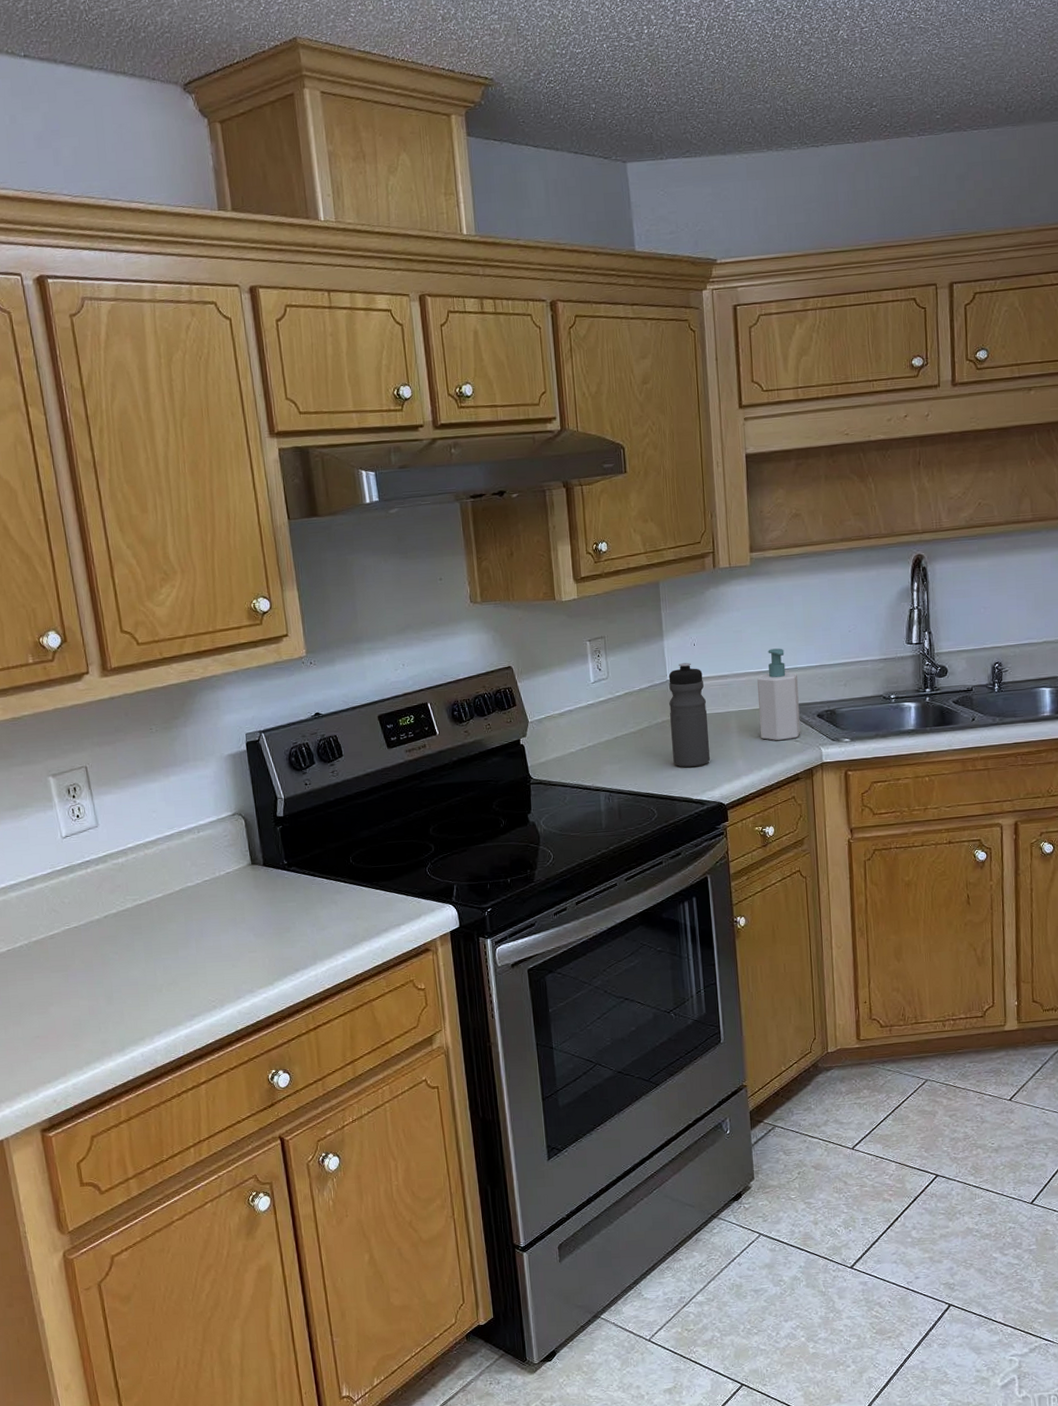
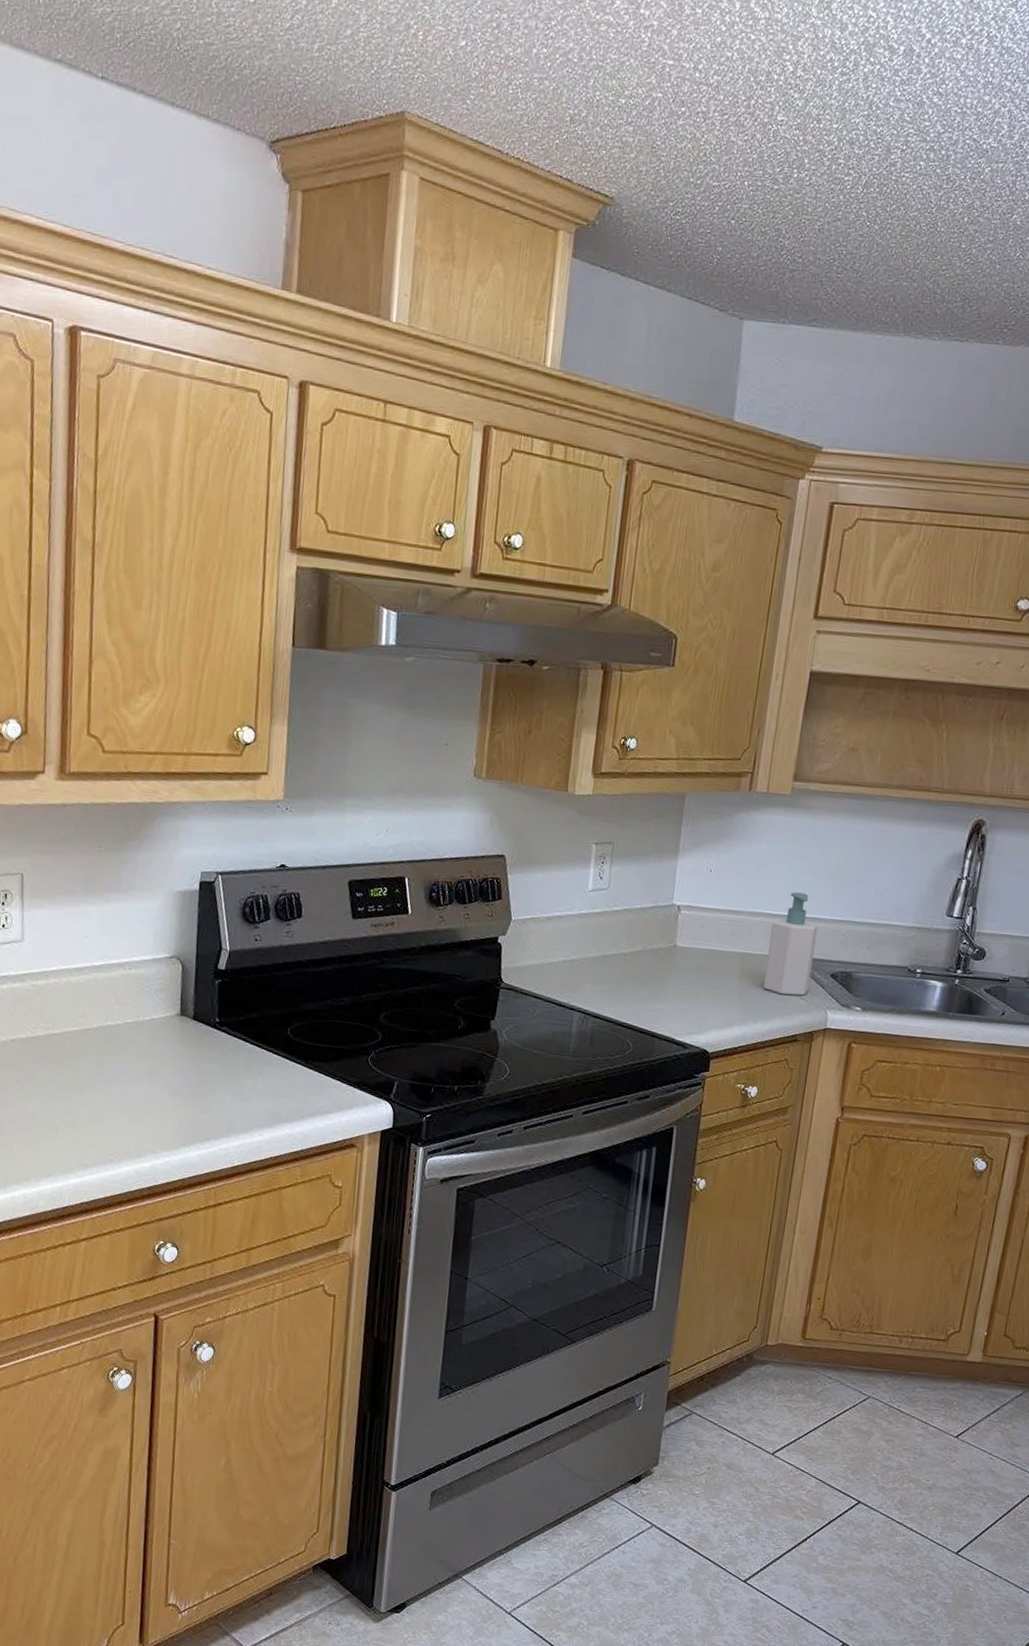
water bottle: present [668,662,710,768] -> none [661,887,714,1006]

